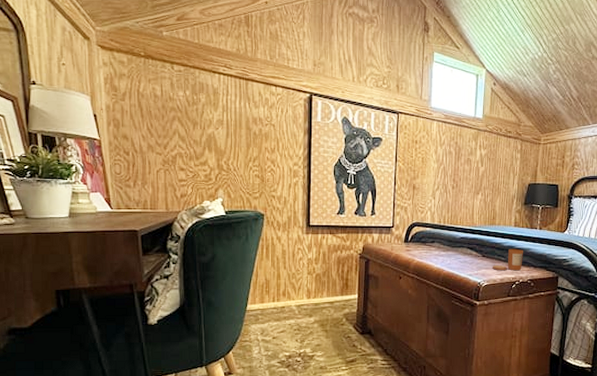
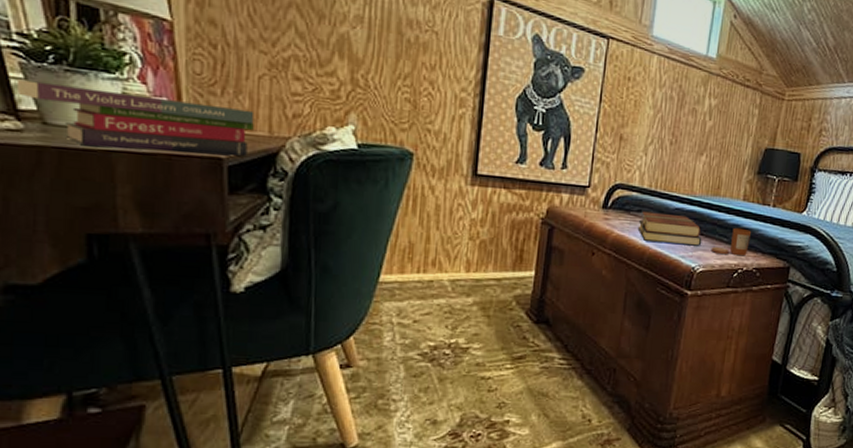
books: none [9,190,156,231] -> present [16,79,255,156]
books: none [433,242,484,266] -> present [637,211,702,246]

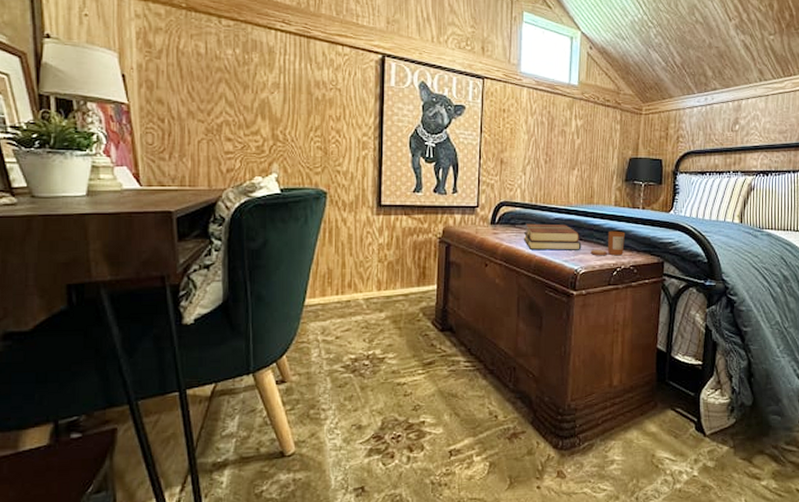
books: present [16,79,255,156] -> none [11,163,196,212]

